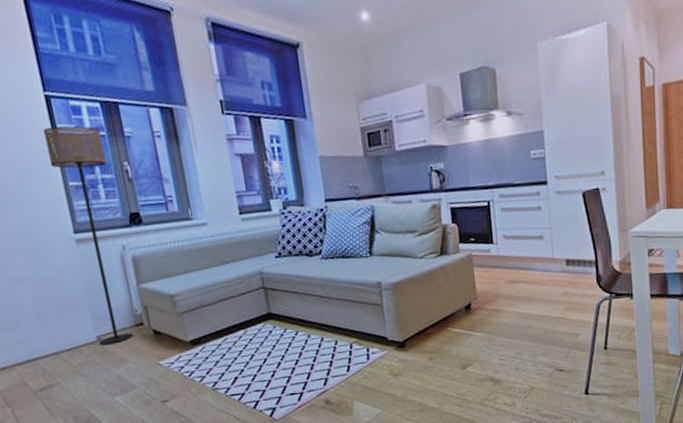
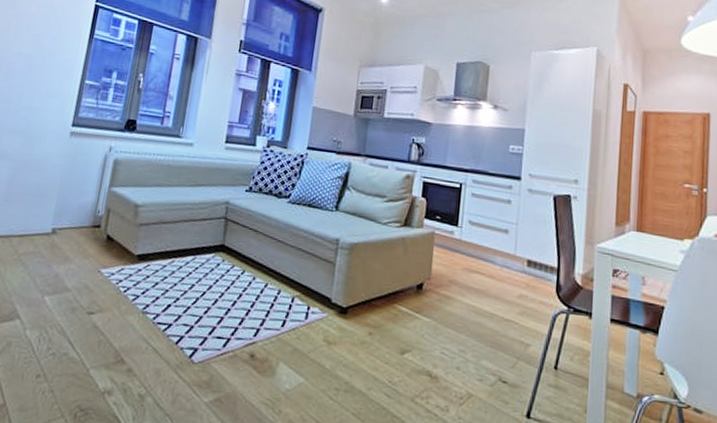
floor lamp: present [43,126,134,346] -> none [52,31,130,240]

